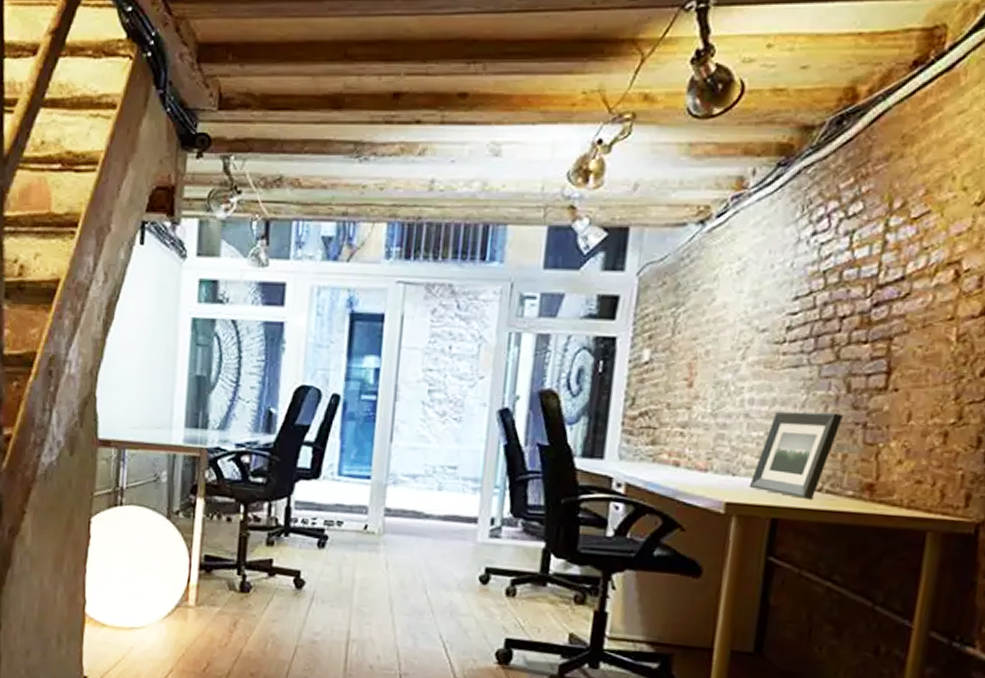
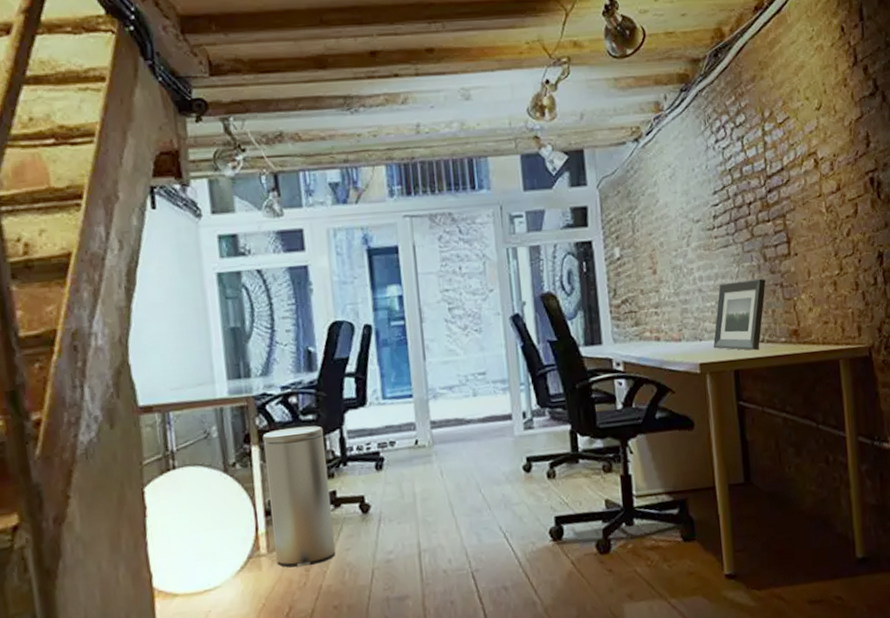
pedal bin: none [202,486,271,628] -> present [262,425,336,568]

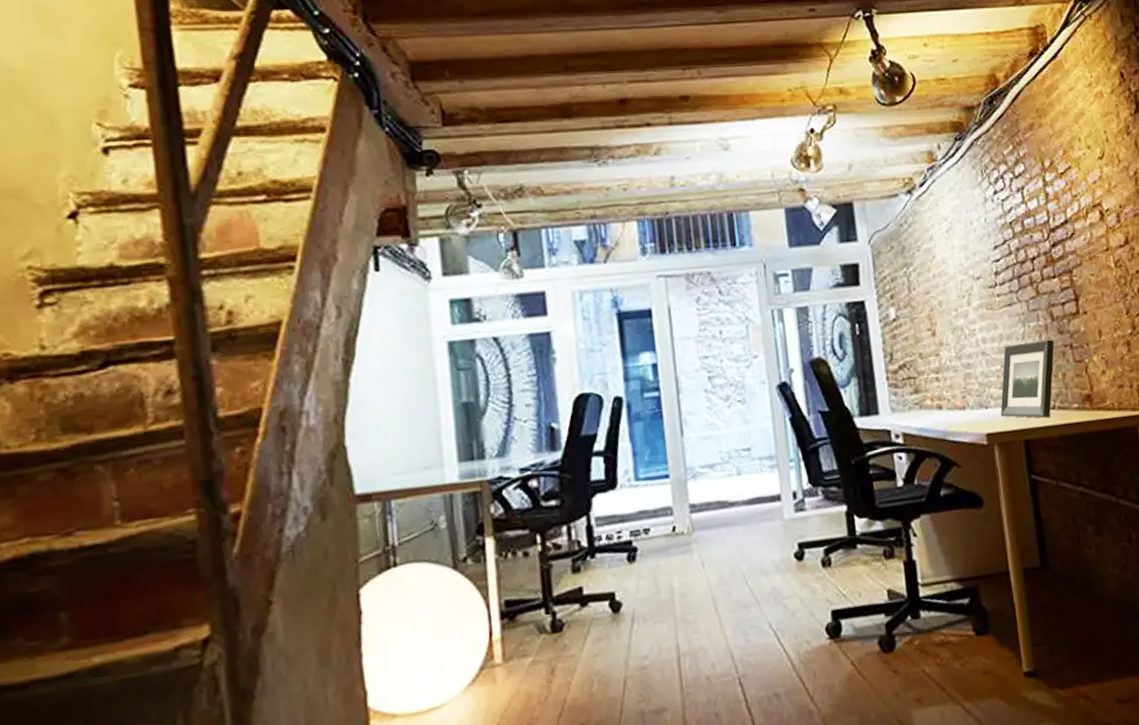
pedal bin: present [262,425,336,568] -> none [498,512,583,679]

